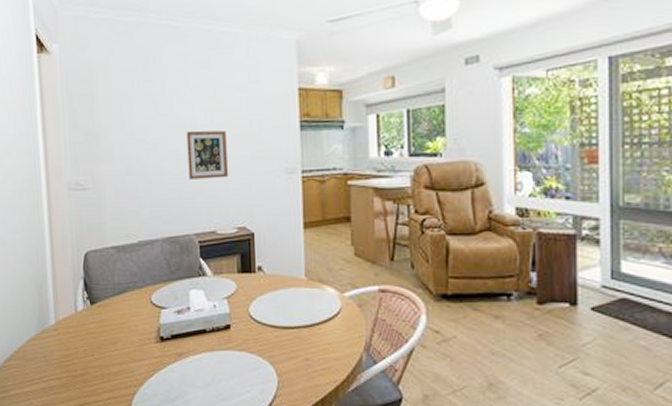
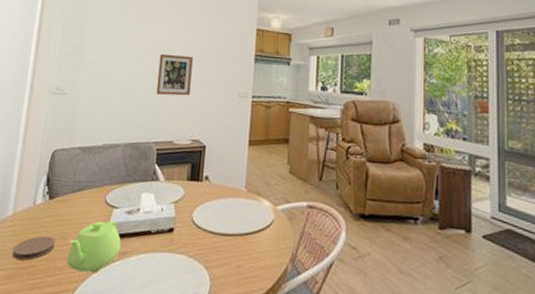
coaster: none [63,342,106,368] -> present [12,236,56,260]
teapot: none [120,322,175,376] -> present [67,221,121,273]

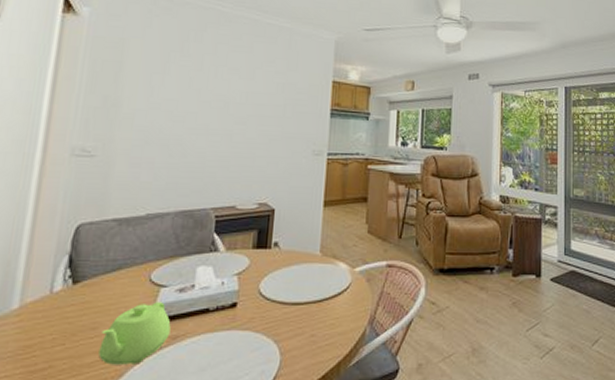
coaster: present [12,236,56,260] -> none [19,329,83,361]
picture frame: present [156,53,193,96] -> none [214,107,259,155]

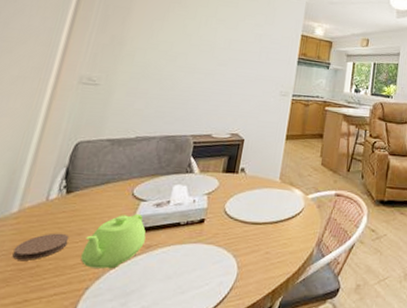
coaster: none [19,329,83,361] -> present [12,233,70,260]

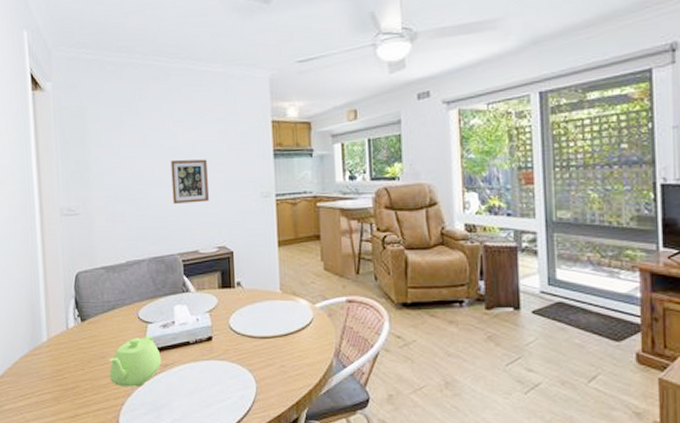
coaster: present [12,233,70,260] -> none [55,357,96,382]
picture frame: none [198,51,239,92] -> present [171,159,209,204]

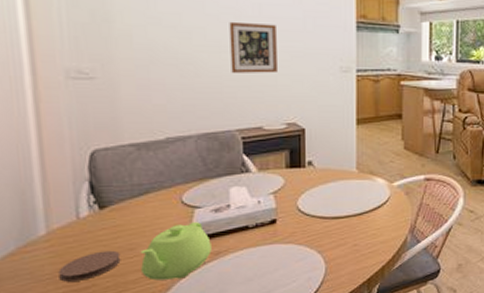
coaster: none [55,357,96,382] -> present [58,250,121,282]

